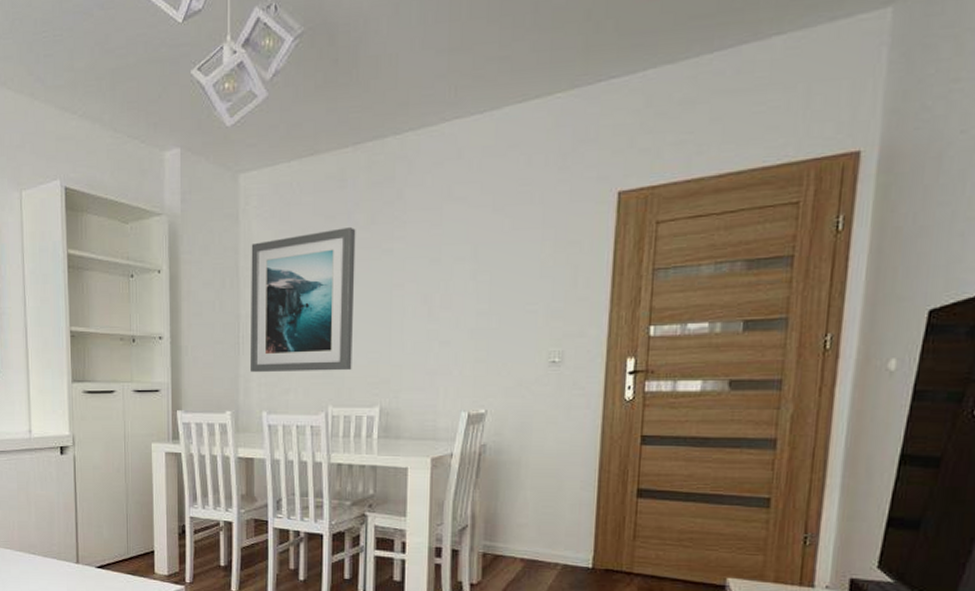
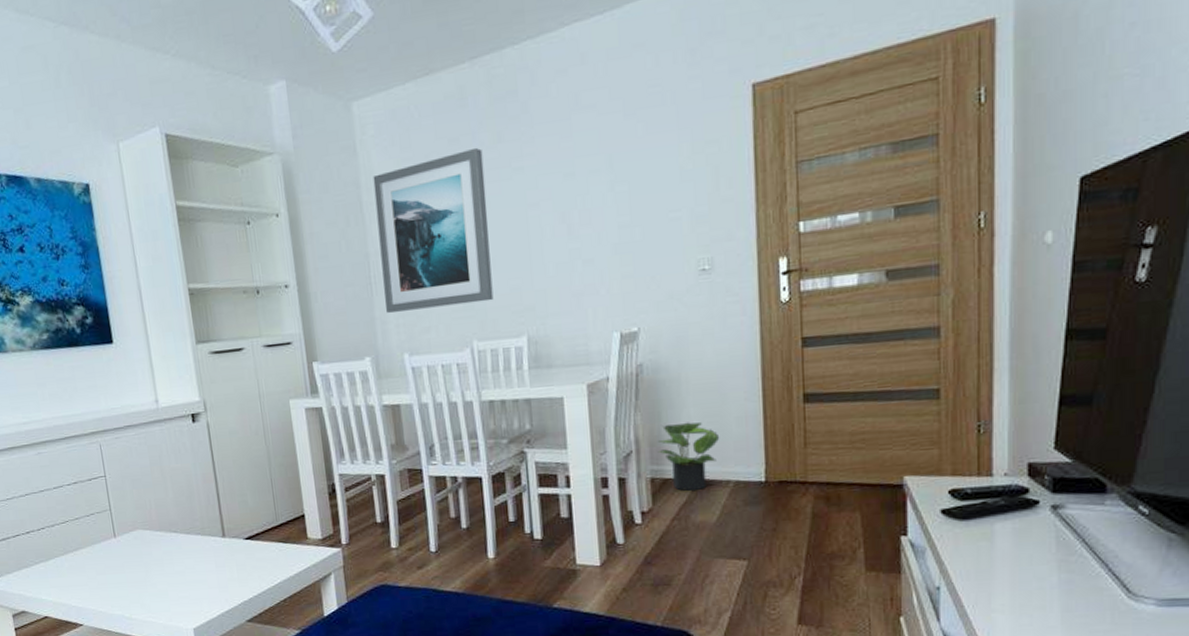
potted plant: none [492,504,553,570] -> present [657,422,720,492]

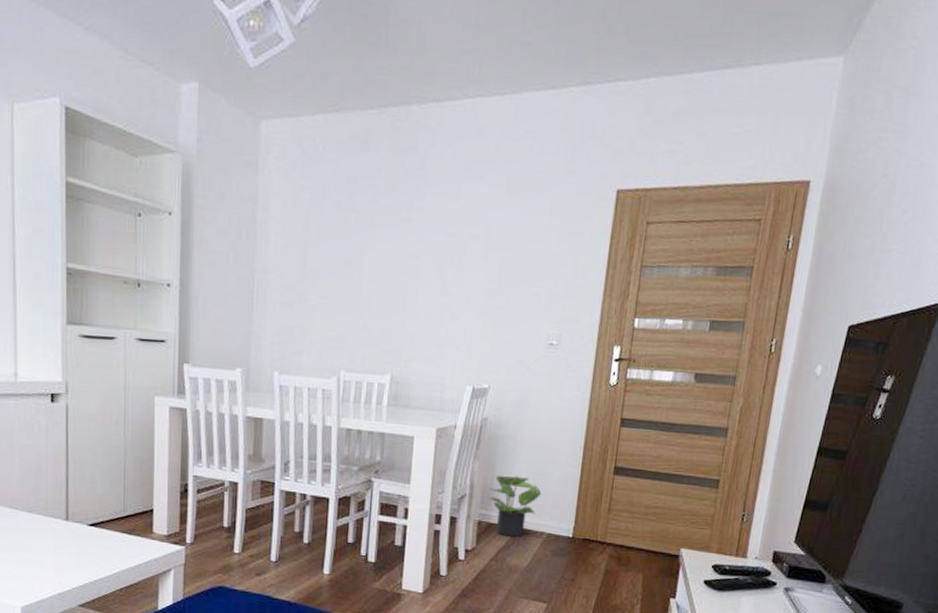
wall art: present [373,147,494,314] -> none [264,190,377,337]

